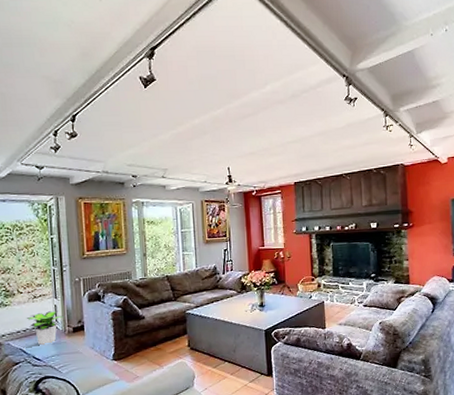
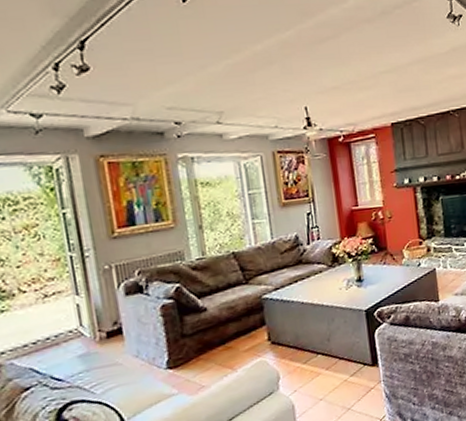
potted plant: present [26,311,64,346] -> none [35,311,93,361]

